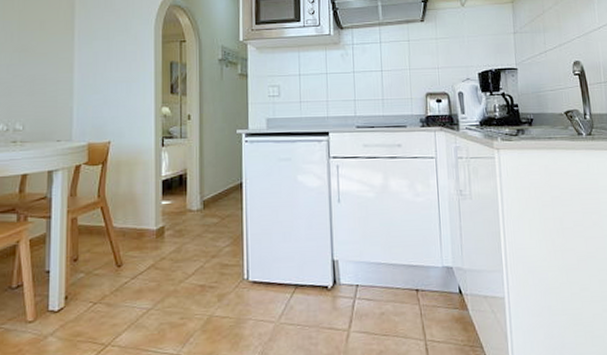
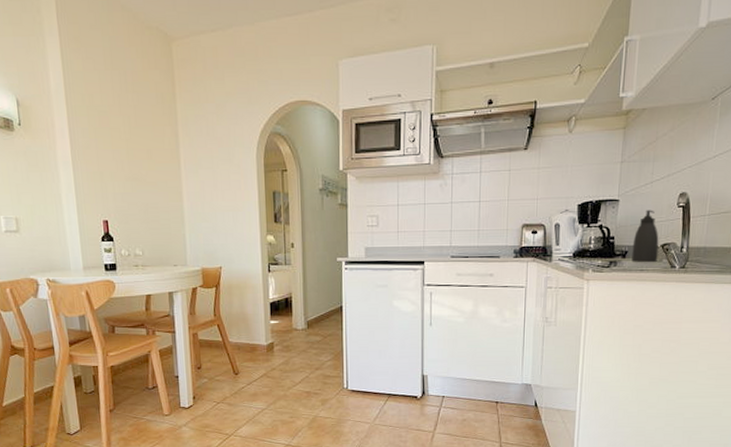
soap dispenser: none [537,77,564,131] -> present [631,210,659,263]

